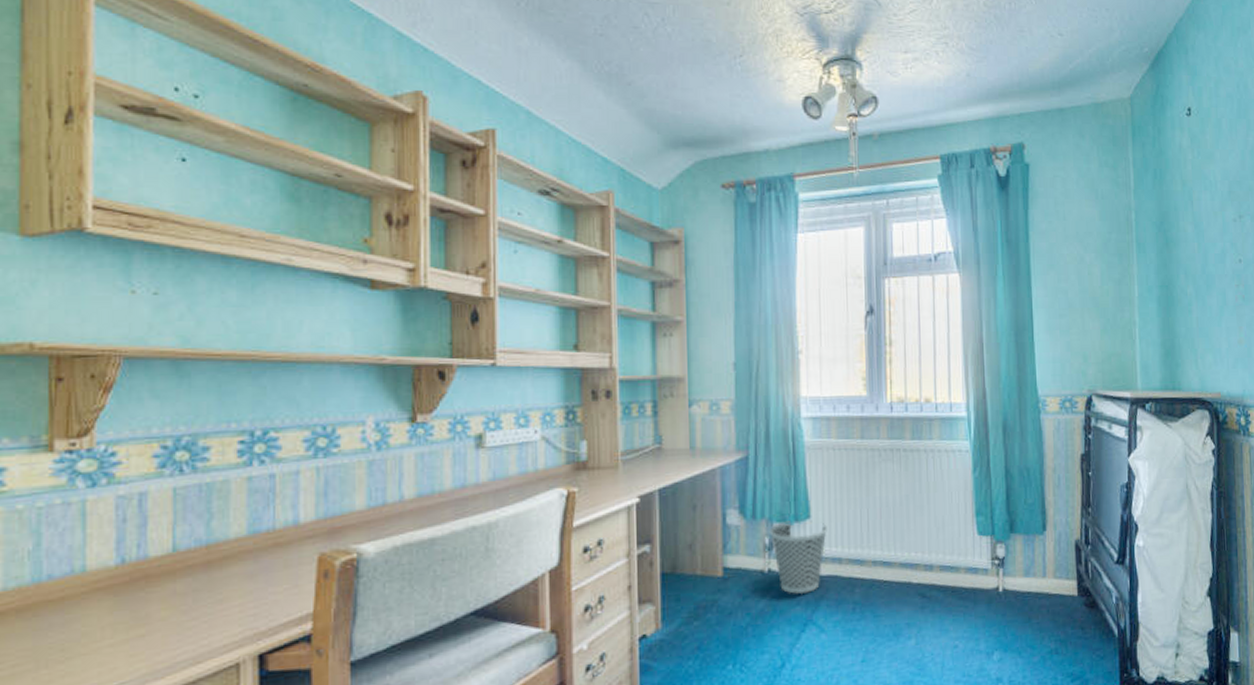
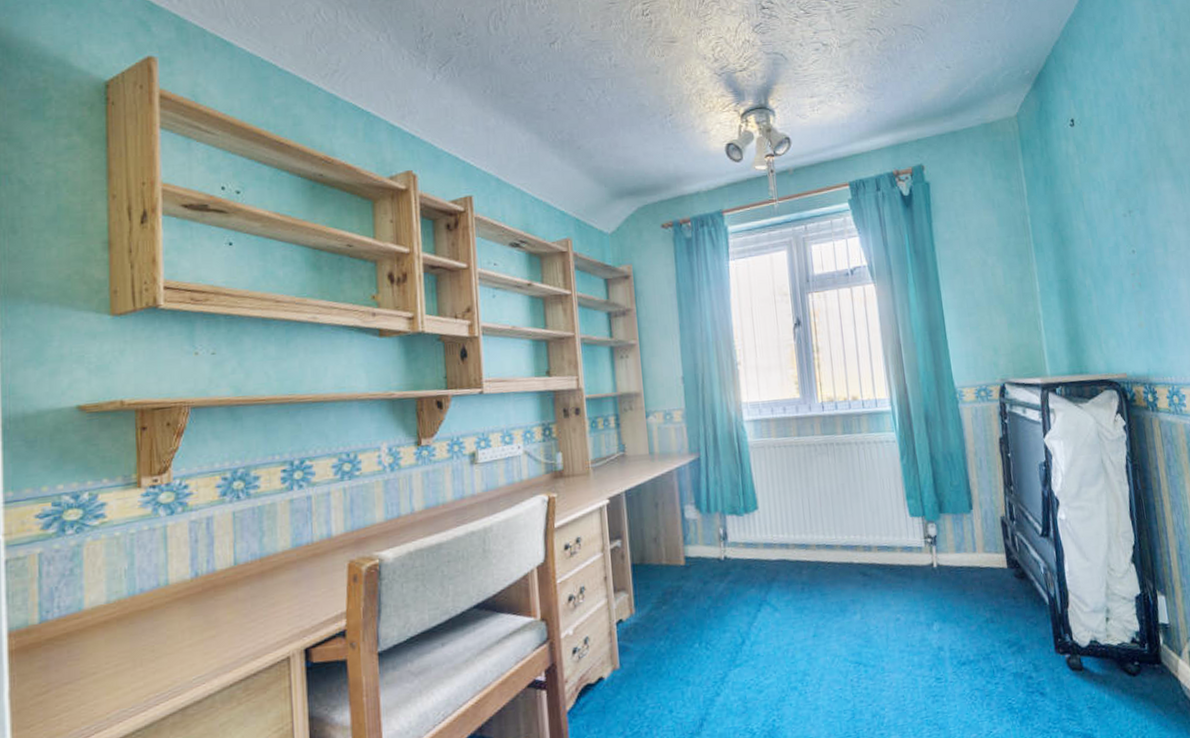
wastebasket: present [769,521,827,595] -> none [723,513,774,578]

